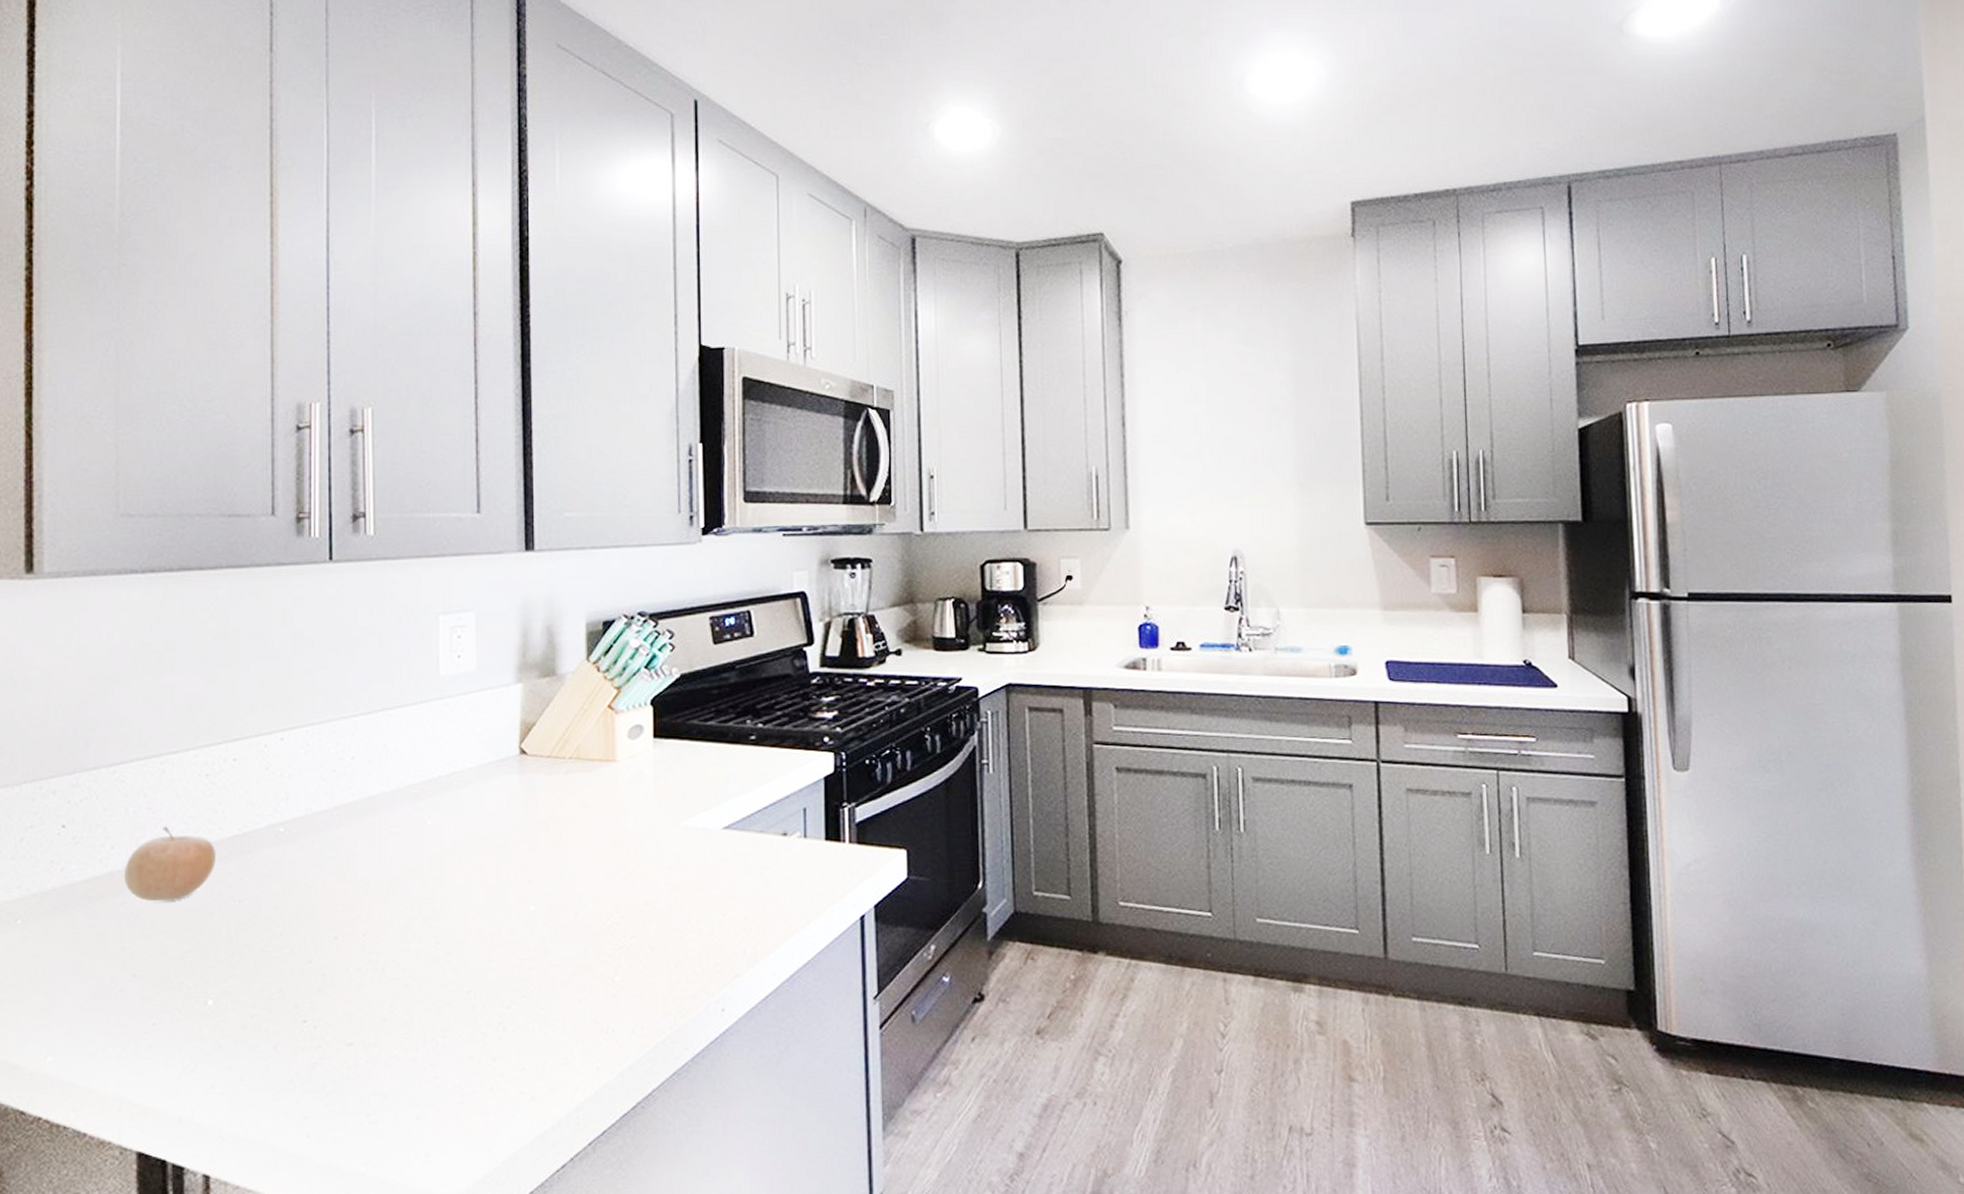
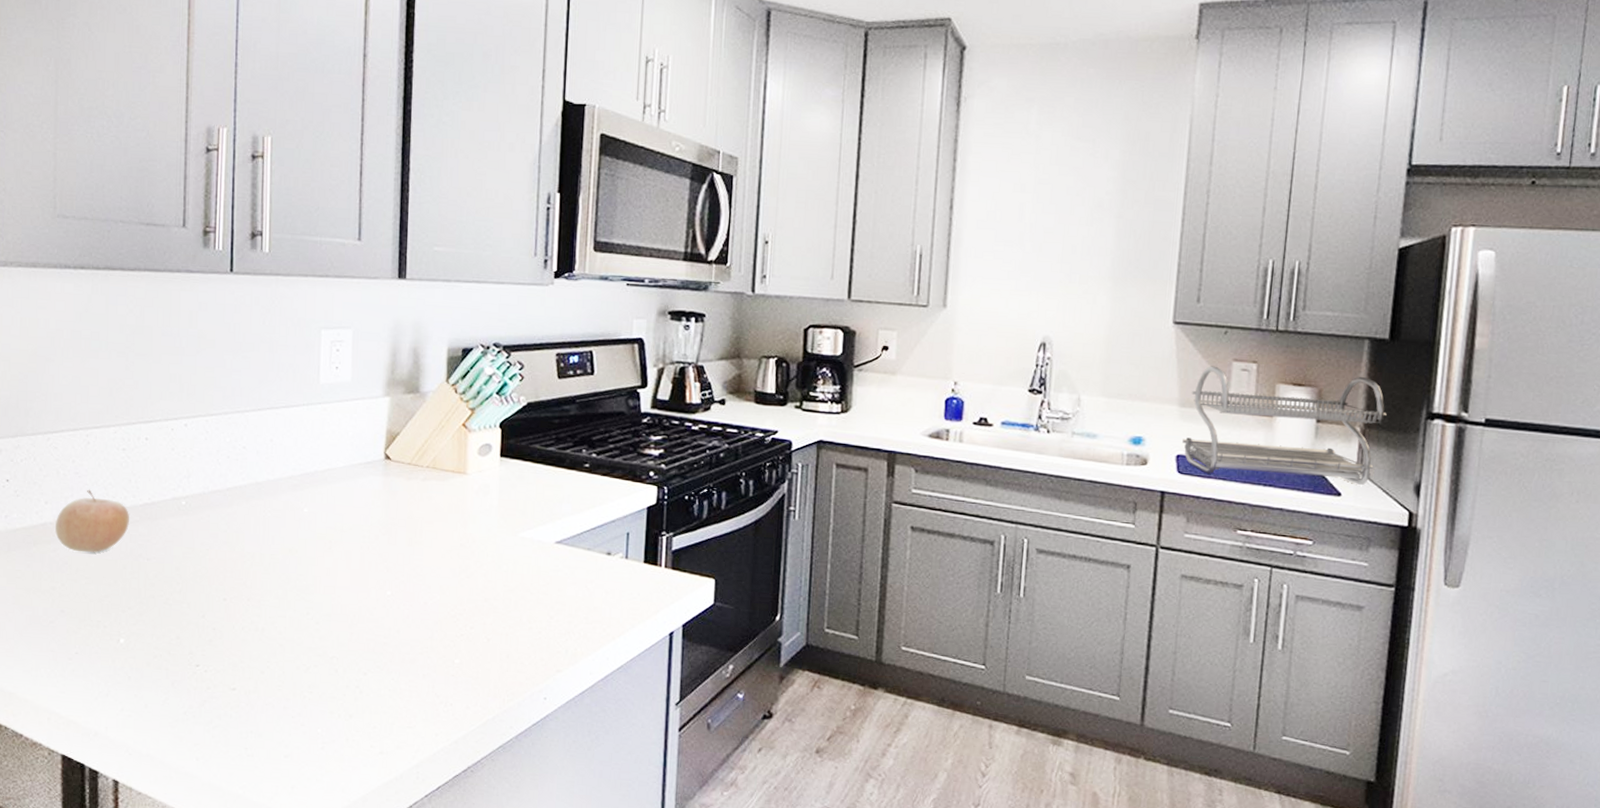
dish rack: none [1390,562,1591,678] -> present [1182,366,1387,486]

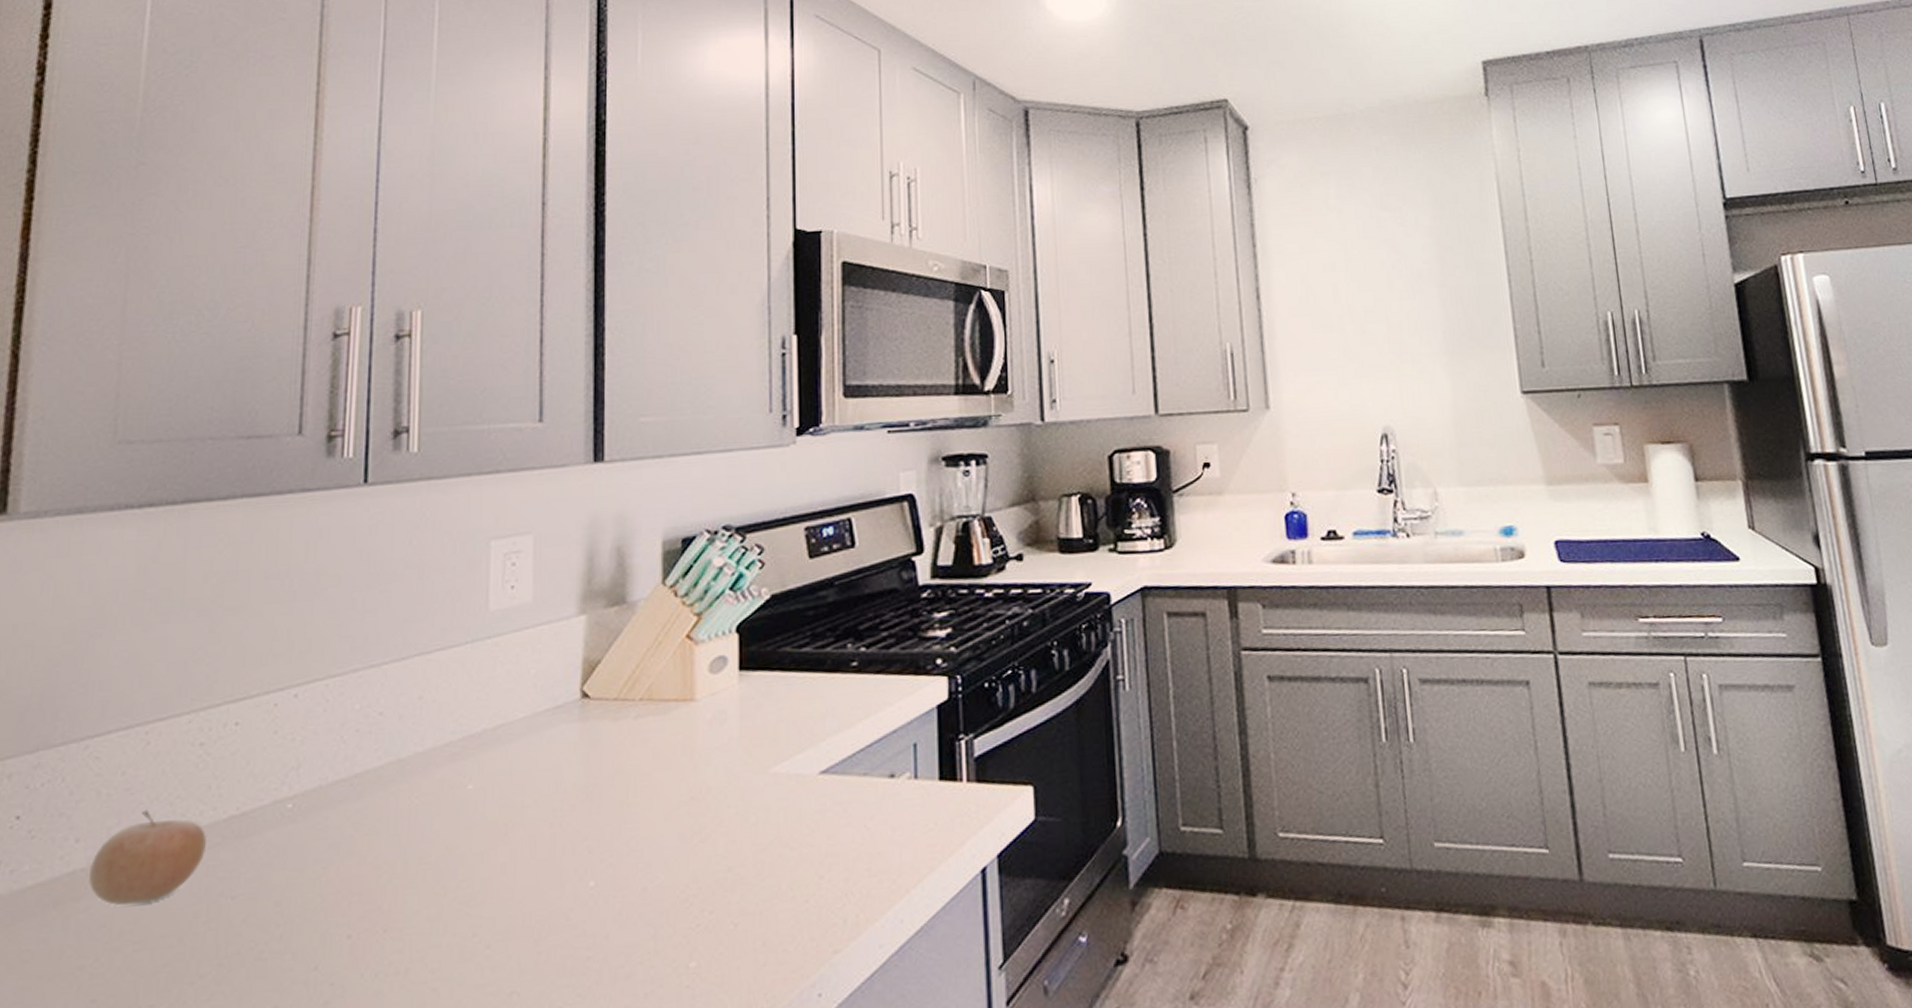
dish rack: present [1182,366,1387,486] -> none [1556,424,1766,557]

